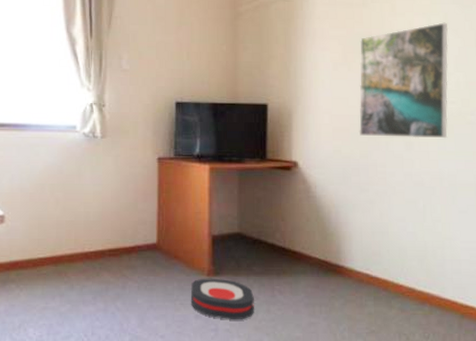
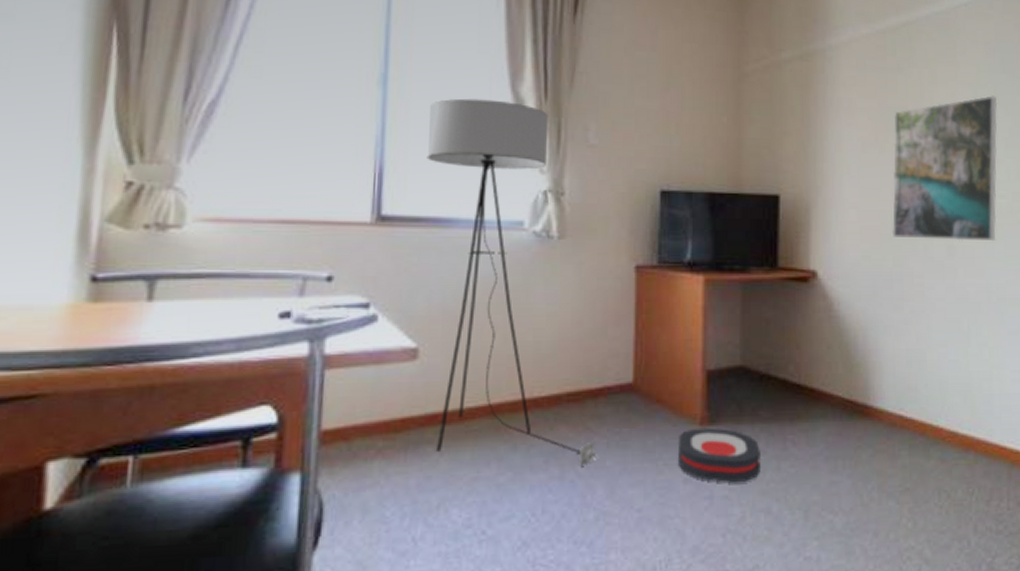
floor lamp: none [8,39,133,304] -> present [426,98,600,468]

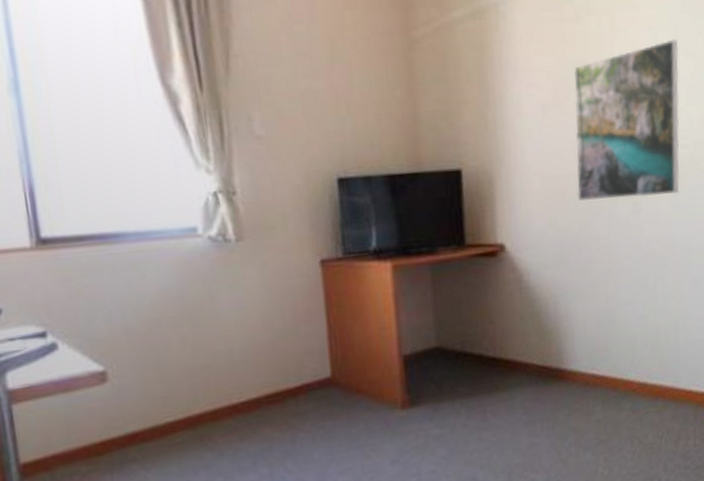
floor lamp: present [426,98,600,468] -> none [71,96,307,468]
robot vacuum: present [677,427,760,484] -> none [381,409,464,460]

